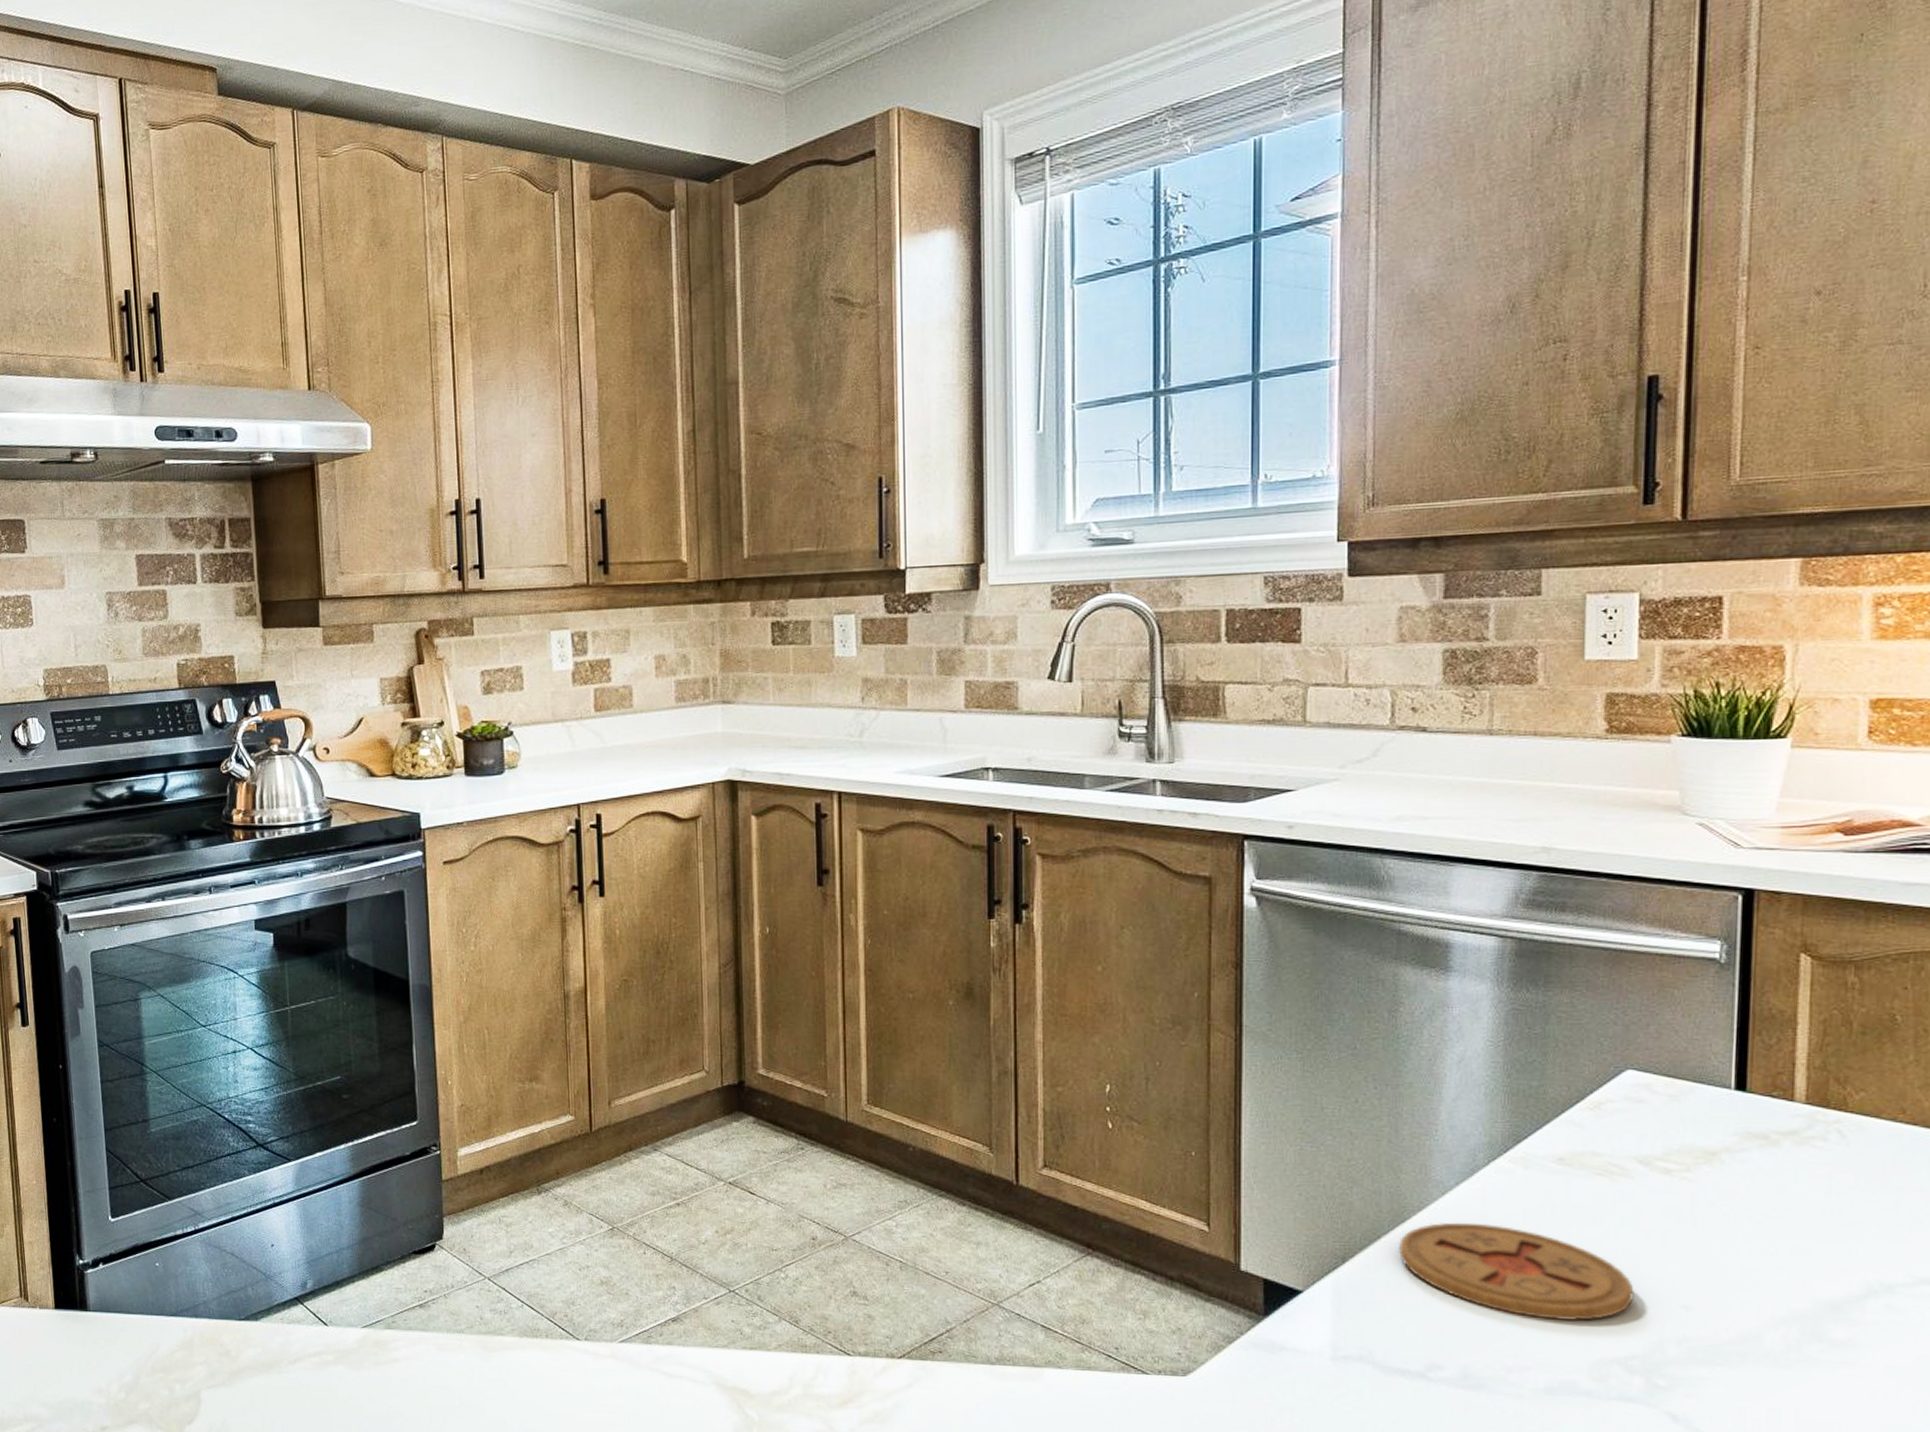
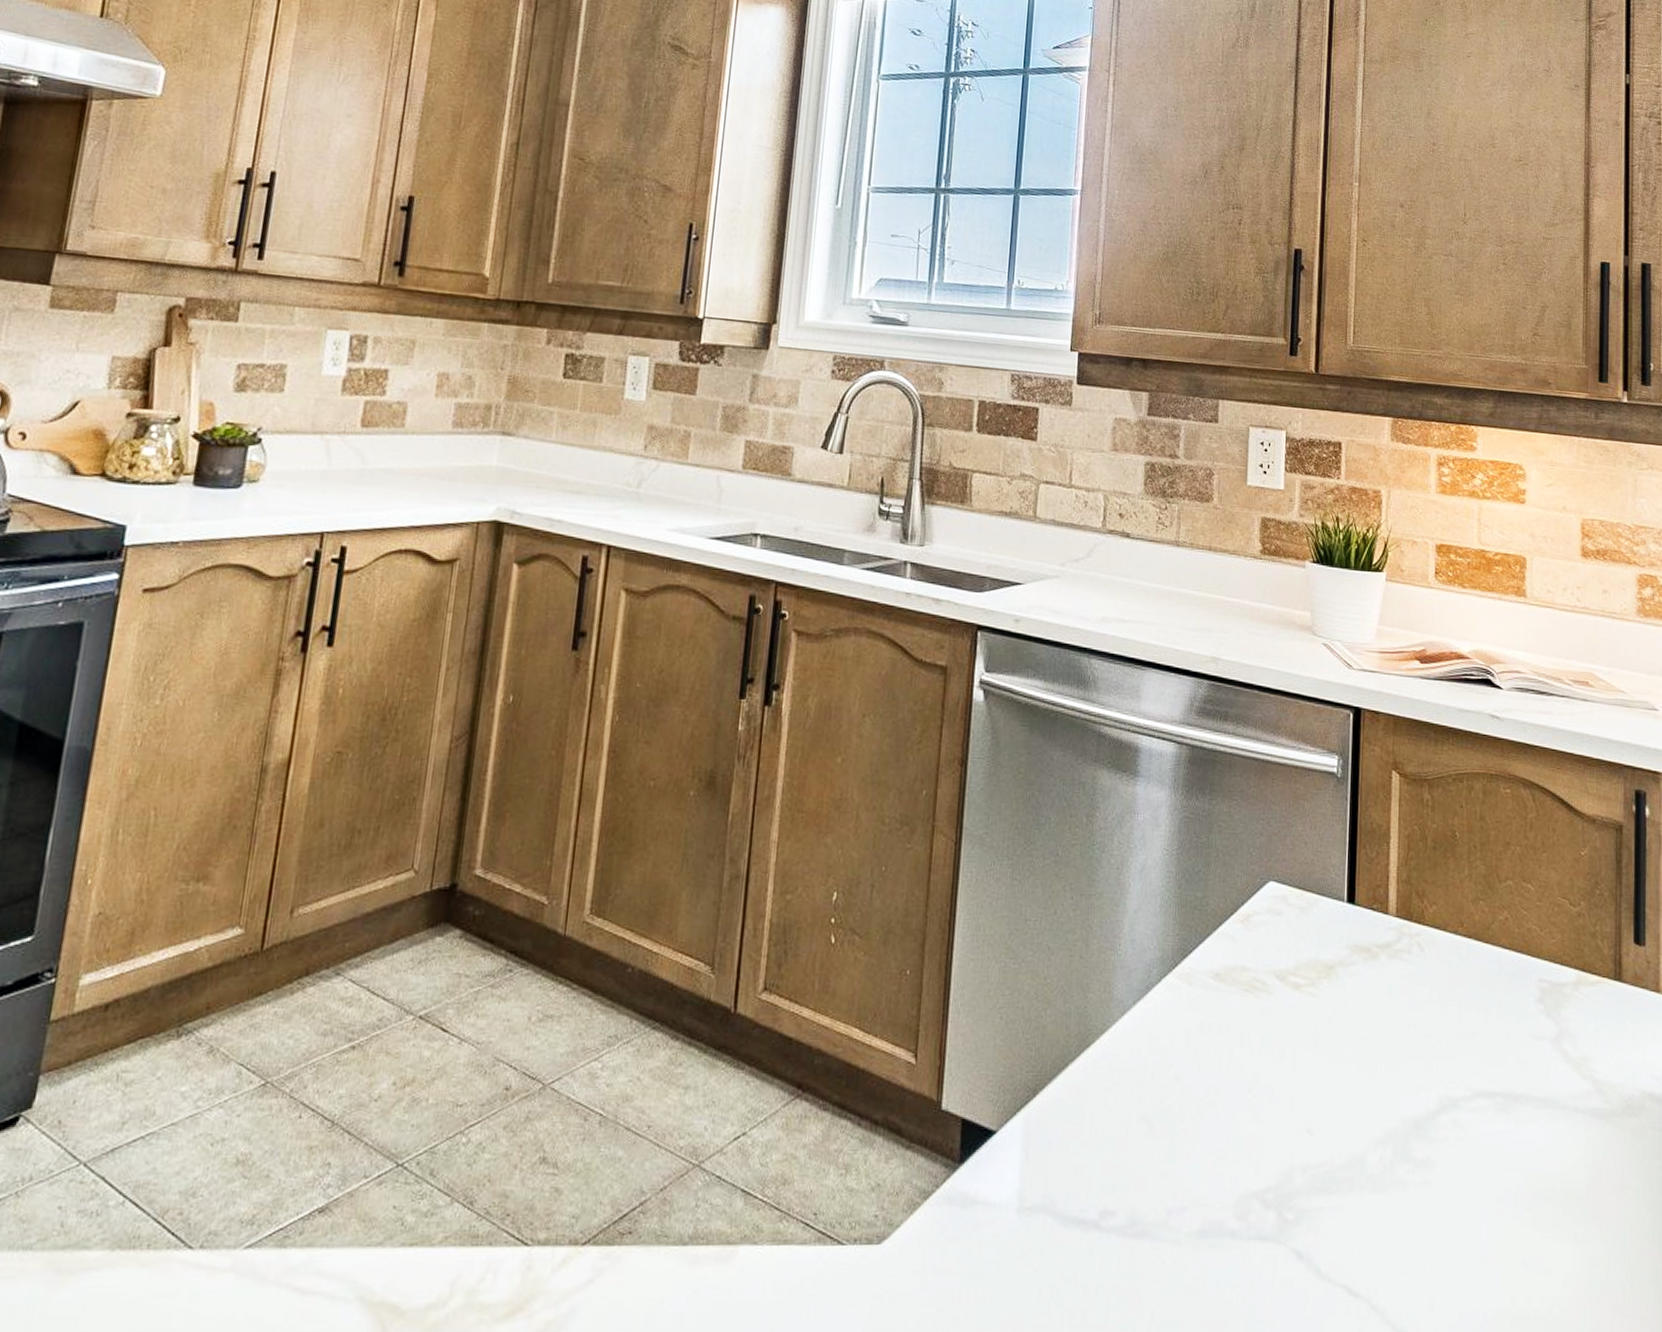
coaster: present [1397,1222,1634,1321] -> none [1081,1045,1271,1153]

